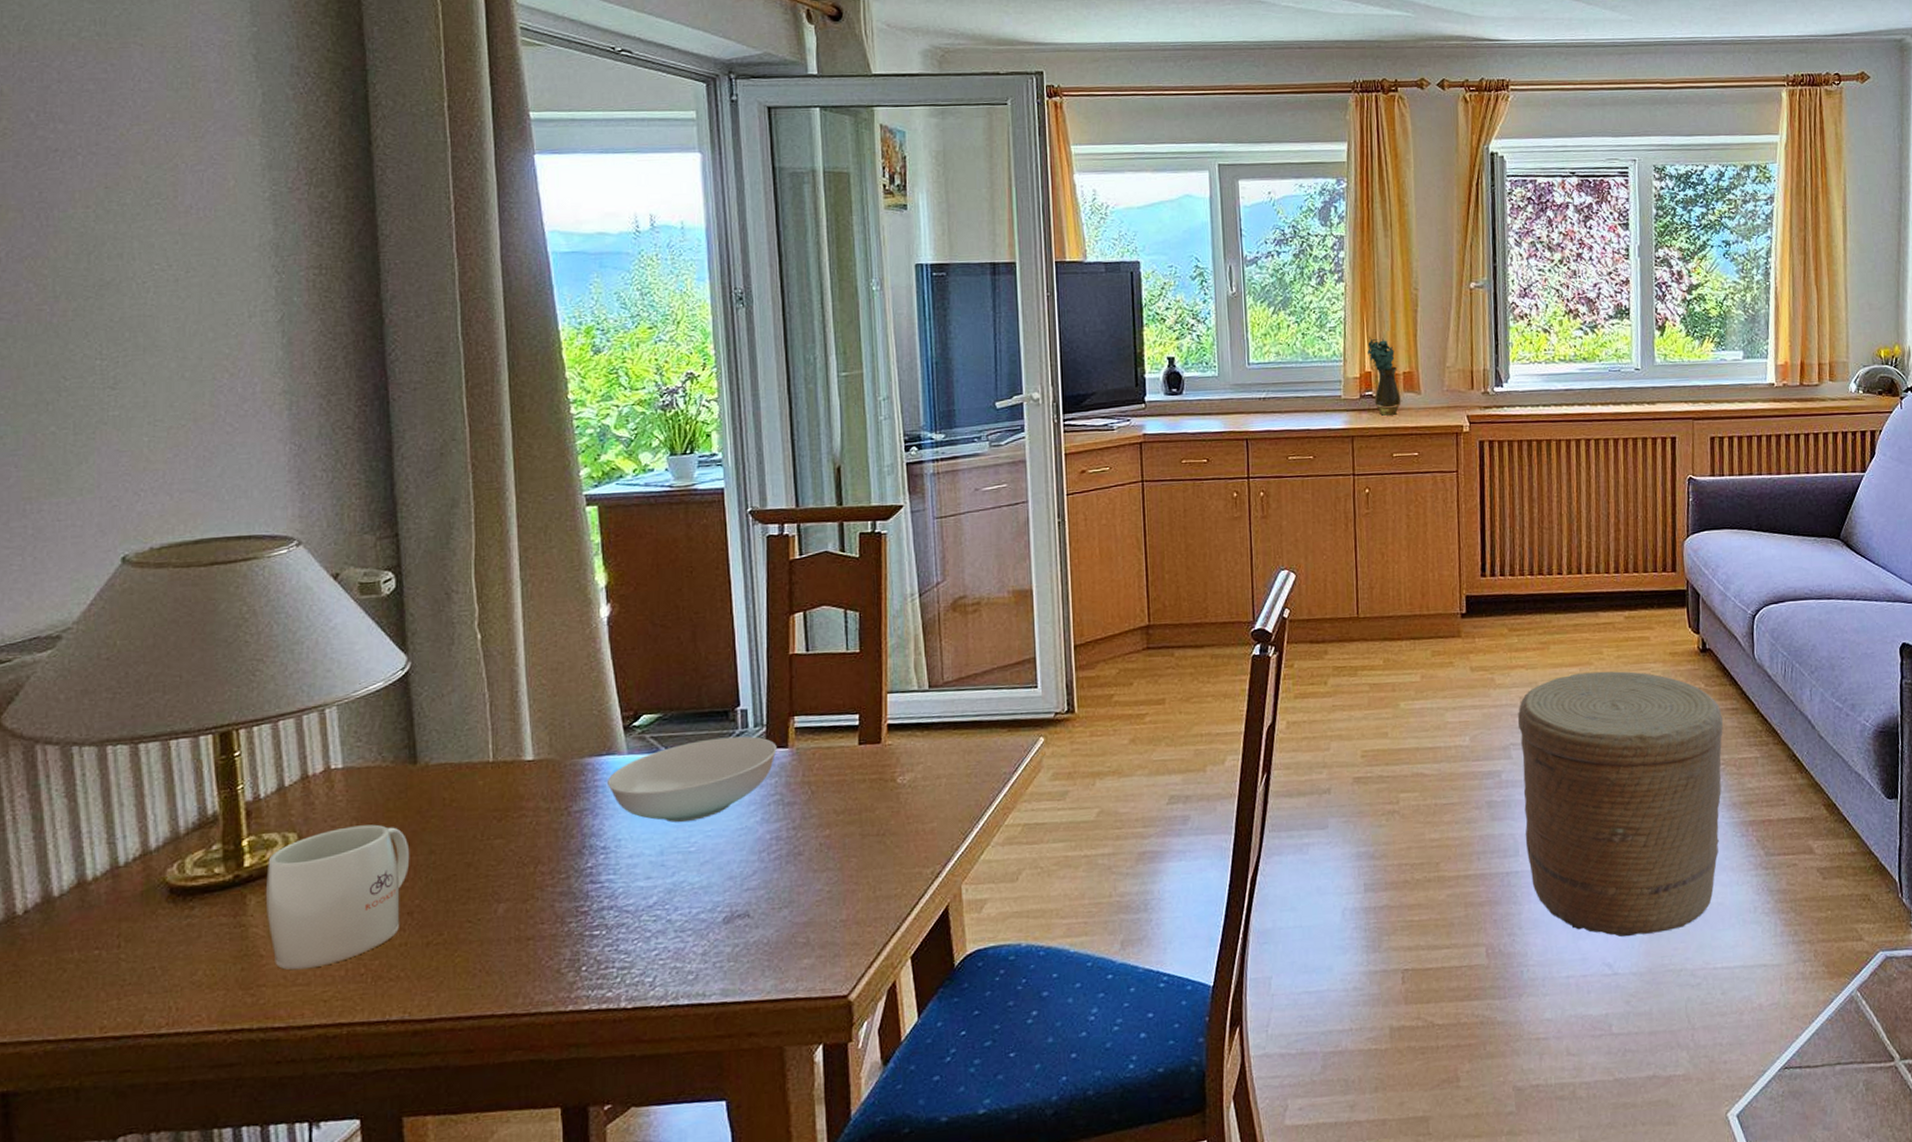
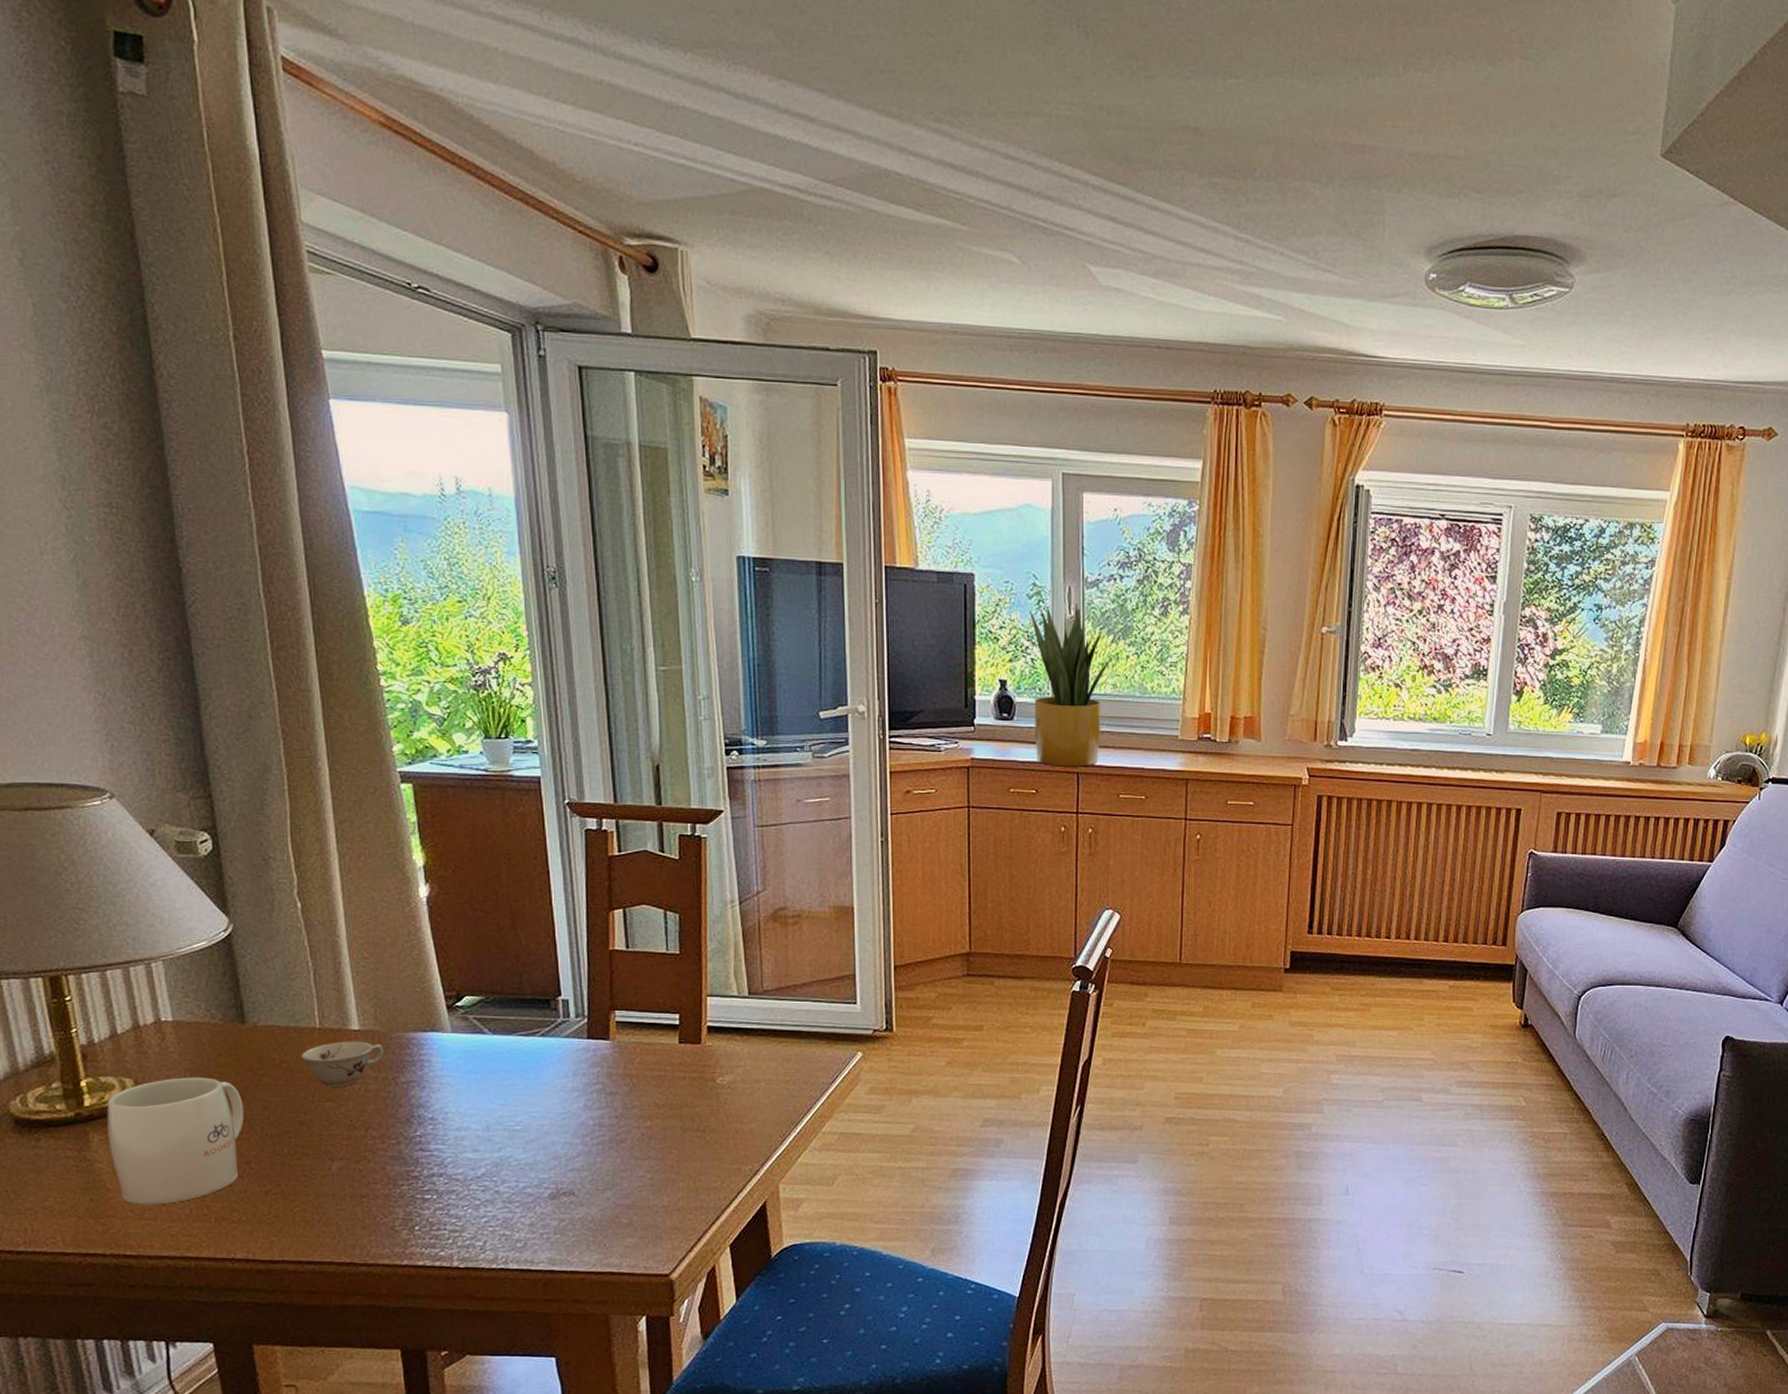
teacup: none [472,771,557,824] -> present [301,1041,384,1087]
bowl: present [608,736,777,823] -> none [433,1025,598,1102]
planter: none [1194,281,1277,435] -> present [1030,604,1115,767]
vase: present [1367,337,1401,416] -> none [1209,676,1240,761]
woven basket: present [1517,671,1724,937] -> none [1329,1037,1537,1288]

